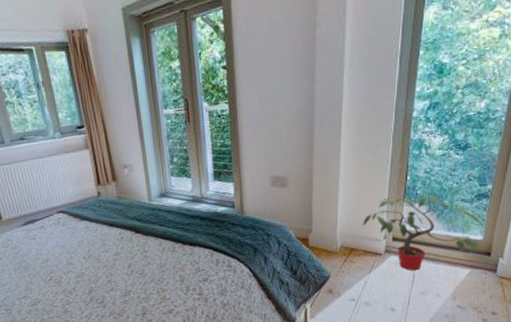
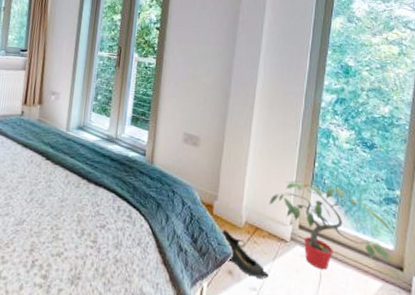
shoe: none [319,257,366,290] -> present [222,229,269,279]

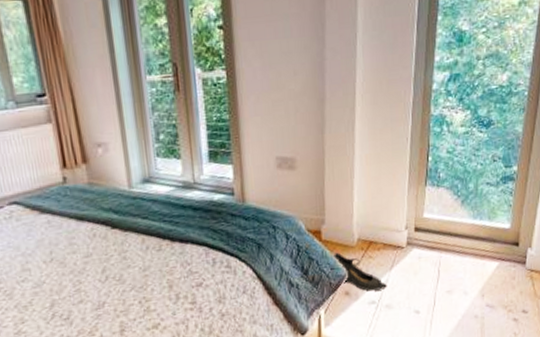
potted plant: present [269,180,395,270] -> none [382,175,512,266]

